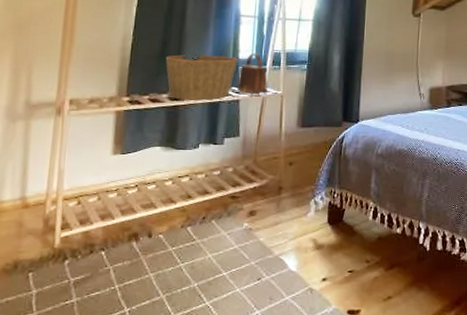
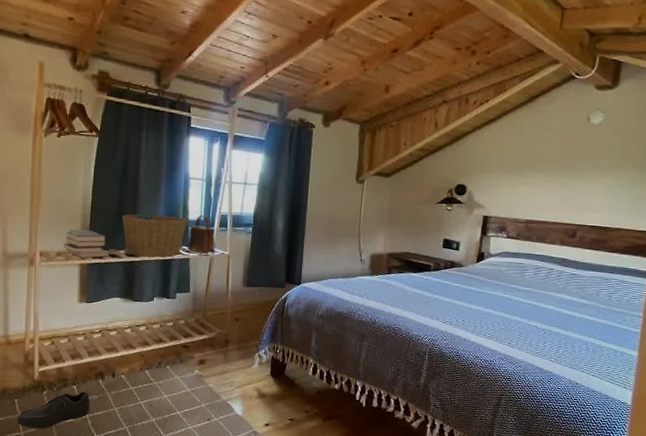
shoe: none [28,247,122,307] -> present [15,381,91,429]
books: none [97,73,151,104] -> present [63,229,110,258]

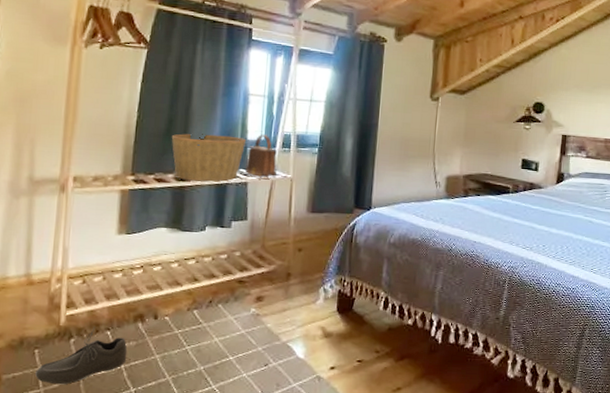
books: present [63,229,110,258] -> none [101,150,157,183]

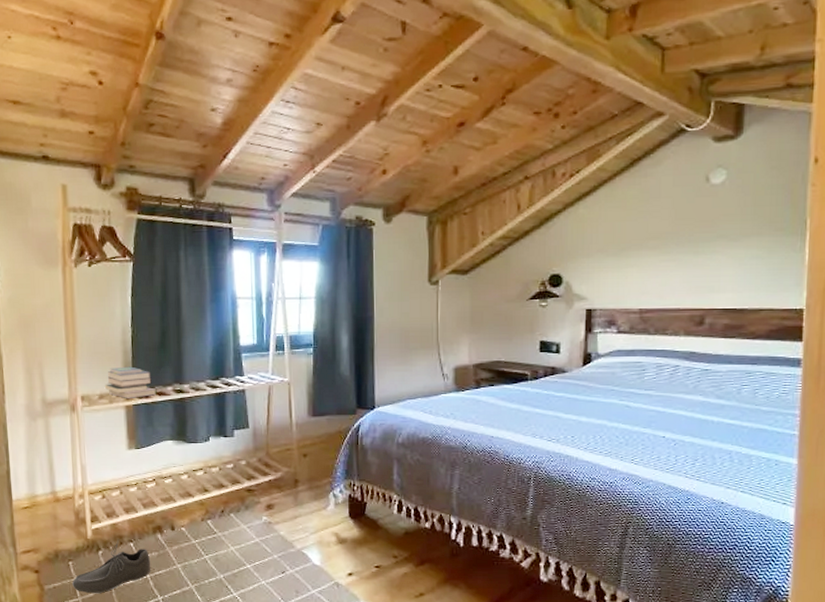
books: none [101,150,157,183] -> present [105,366,157,398]
basket: present [171,134,247,182] -> none [166,343,240,392]
handbag: present [245,134,277,179] -> none [241,339,273,384]

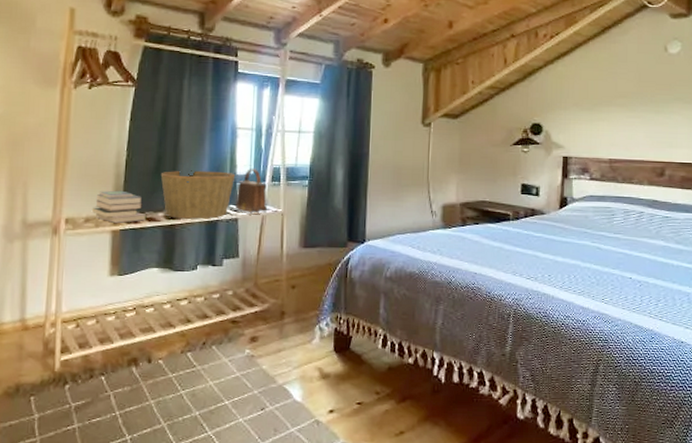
shoe: present [71,539,151,593] -> none [30,372,122,432]
basket: none [166,343,240,392] -> present [160,170,236,219]
handbag: none [241,339,273,384] -> present [235,169,267,214]

